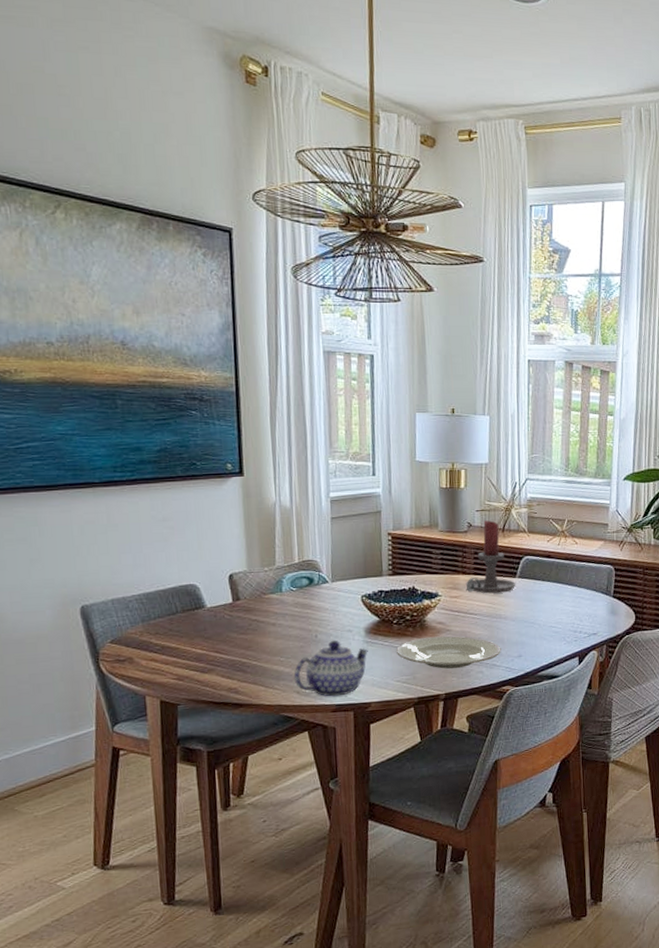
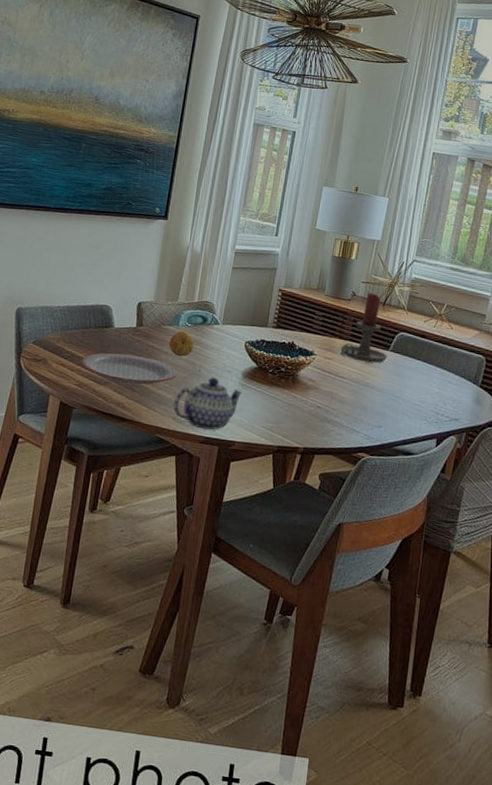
plate: none [174,633,292,667] -> present [80,353,177,385]
fruit: none [274,596,305,626] -> present [168,330,194,357]
plate: present [395,636,501,669] -> none [266,390,363,427]

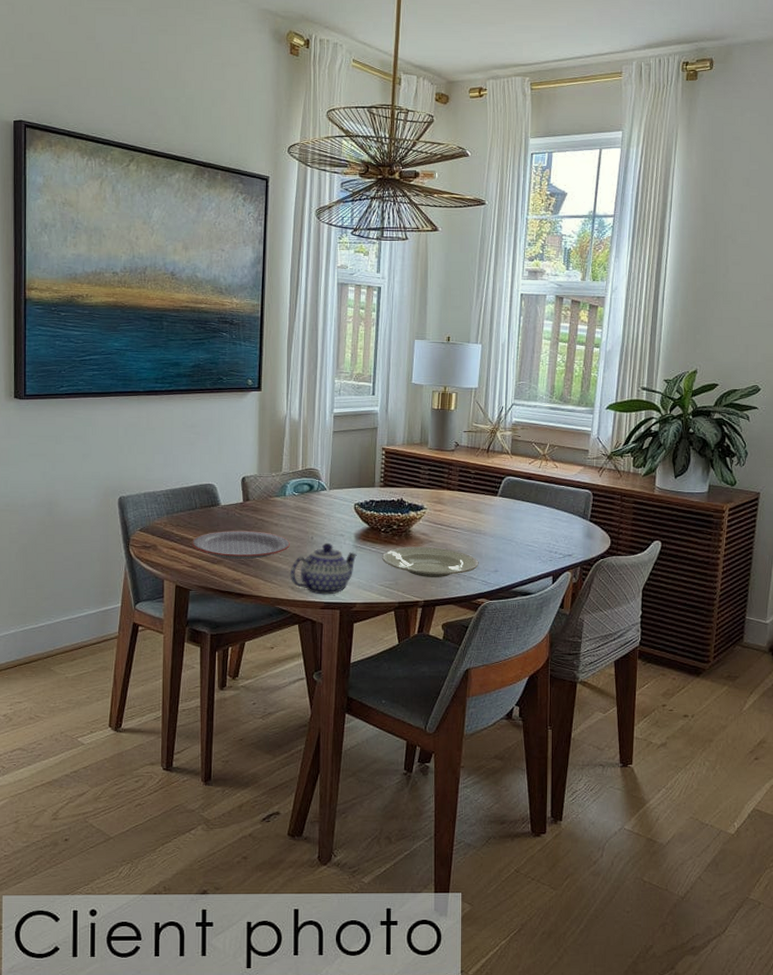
fruit: present [168,330,194,357] -> none [278,500,304,527]
plate: none [266,390,363,427] -> present [381,546,479,577]
candle holder: present [340,292,388,363] -> none [449,441,497,510]

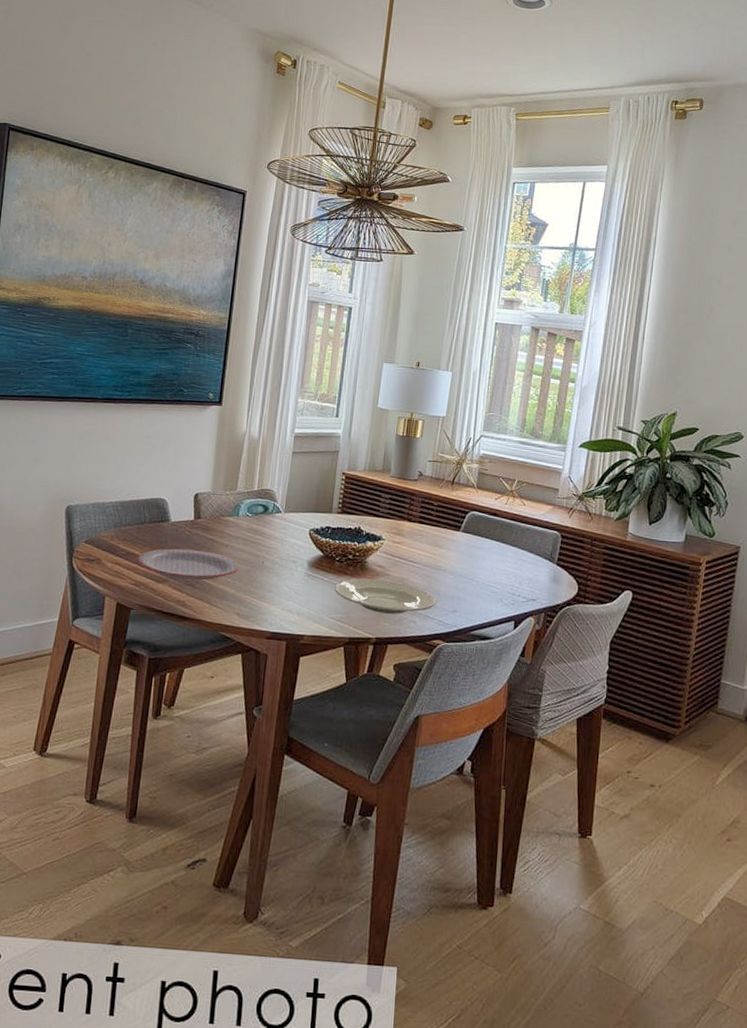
teapot: present [290,542,357,595] -> none [236,568,308,624]

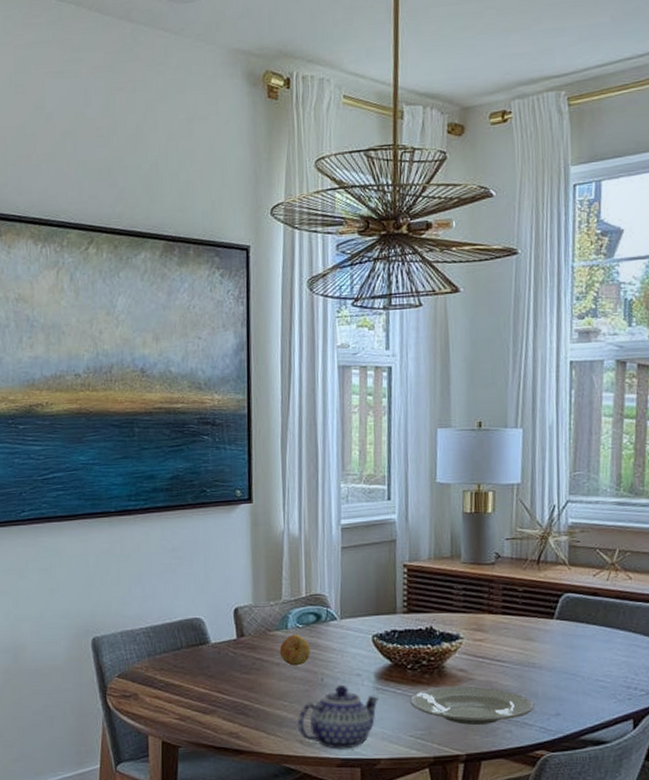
plate: present [137,548,239,581] -> none [178,673,296,709]
fruit: none [229,521,256,549] -> present [279,633,311,666]
teapot: none [236,568,308,624] -> present [297,684,378,749]

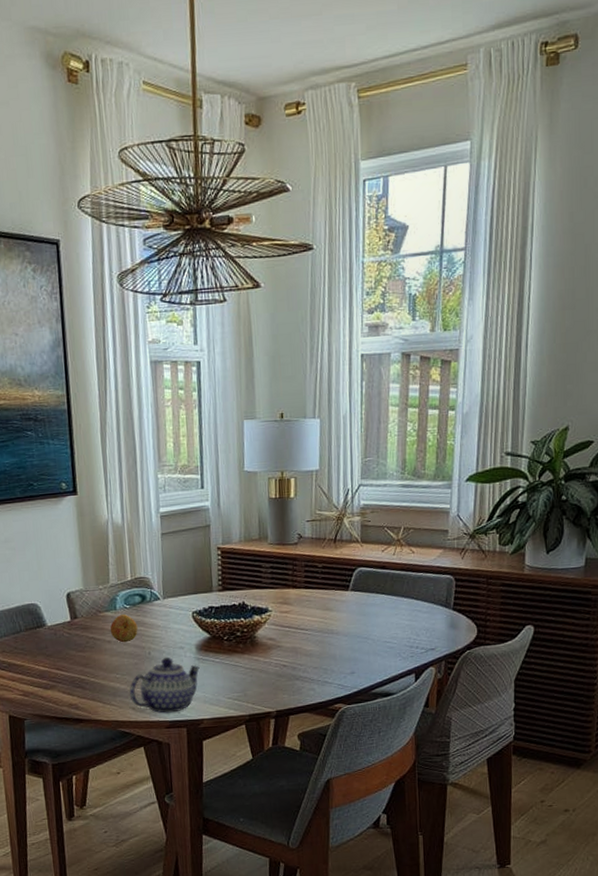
plate: present [409,685,535,725] -> none [226,652,333,686]

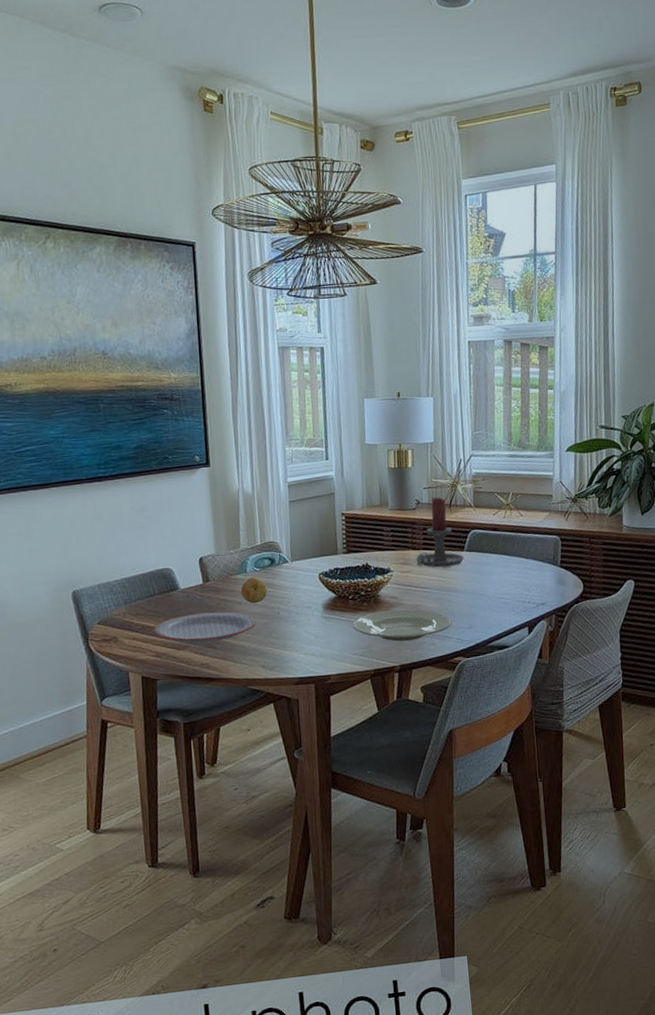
plate: none [20,650,126,683] -> present [153,612,256,644]
teapot: present [129,656,200,713] -> none [259,616,327,670]
plate: none [226,652,333,686] -> present [352,609,452,642]
candle holder: none [296,531,349,608] -> present [416,497,465,568]

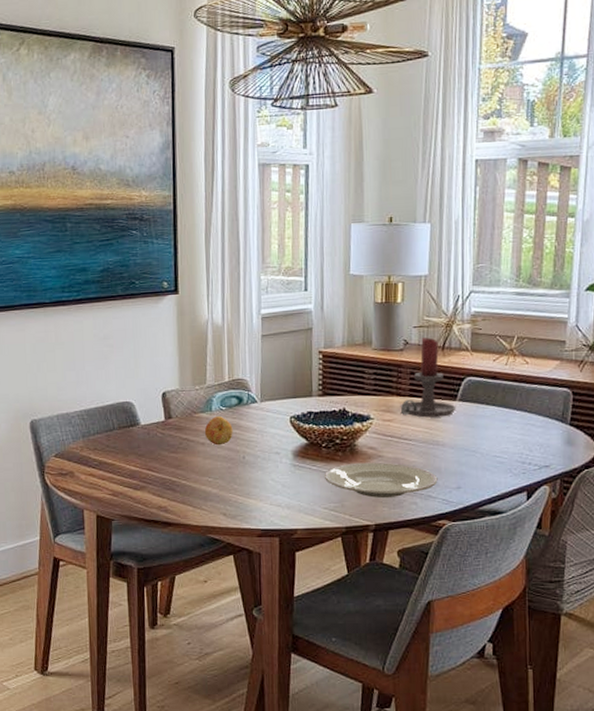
plate: present [153,612,256,644] -> none [111,452,219,485]

